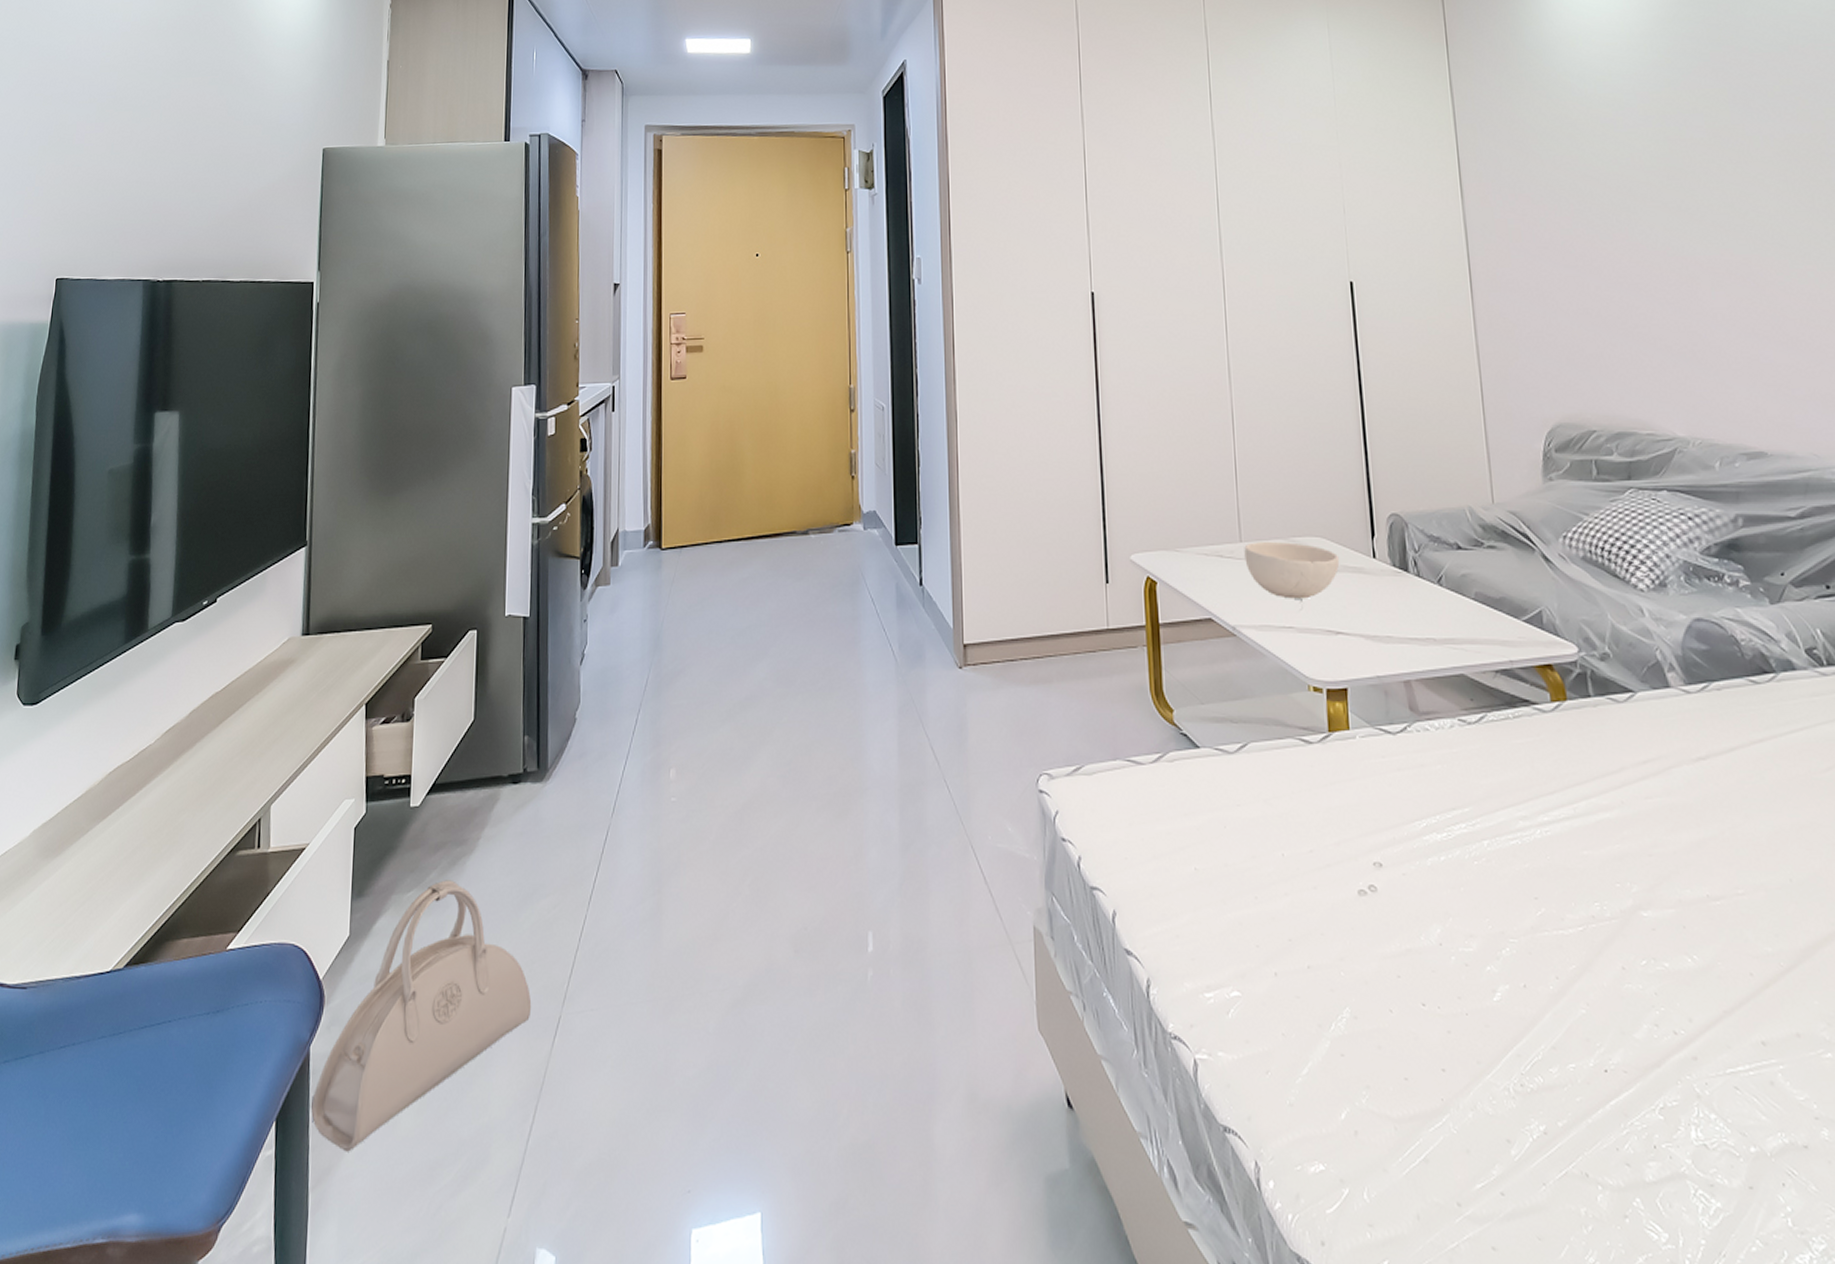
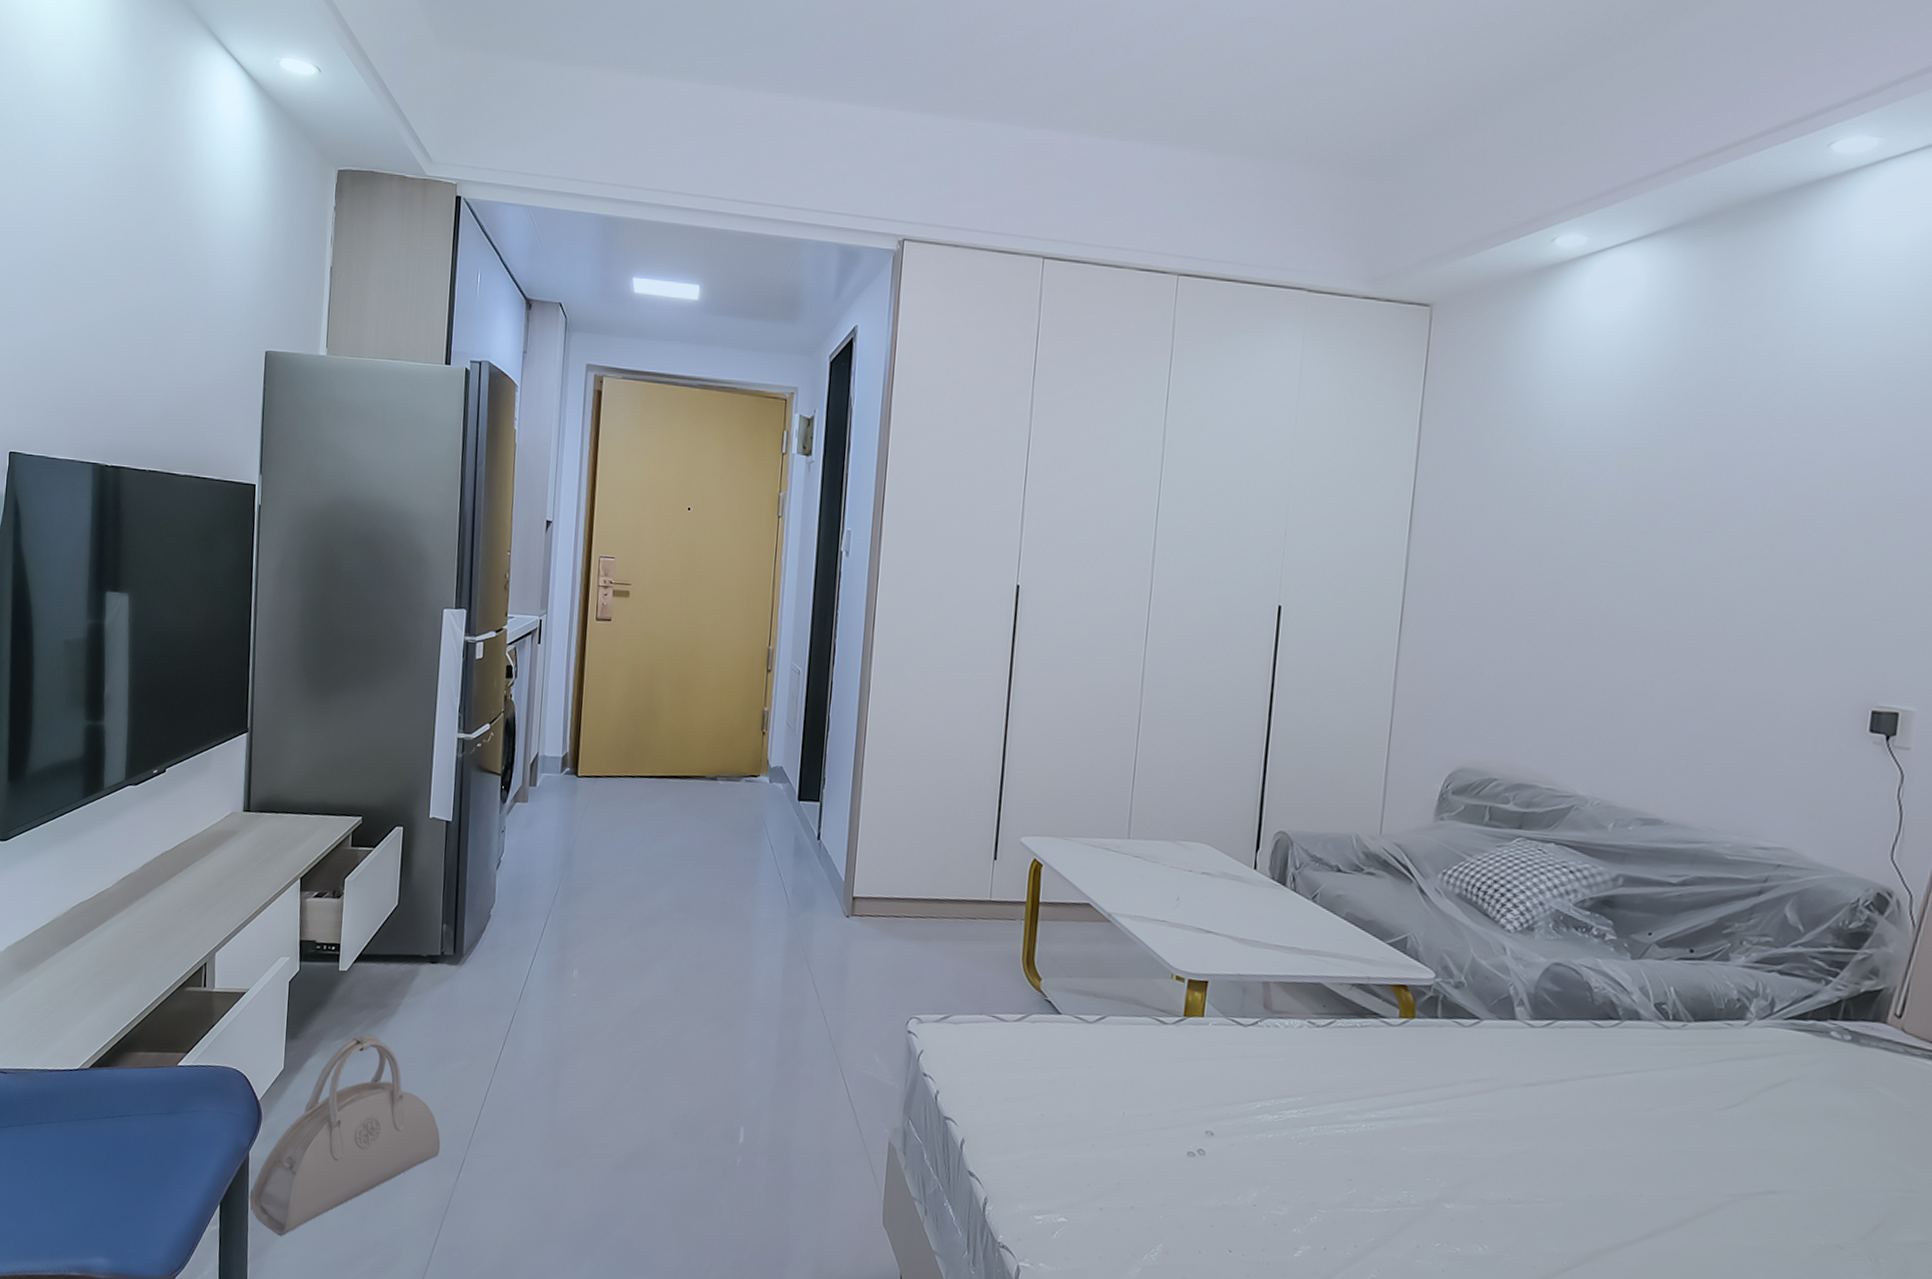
bowl: present [1244,541,1340,599] -> none [1130,840,1222,898]

